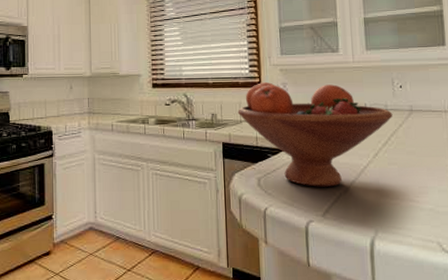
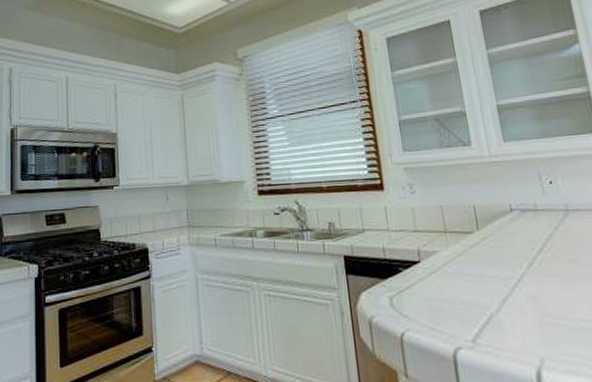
fruit bowl: present [237,82,393,187] -> none [358,183,546,306]

